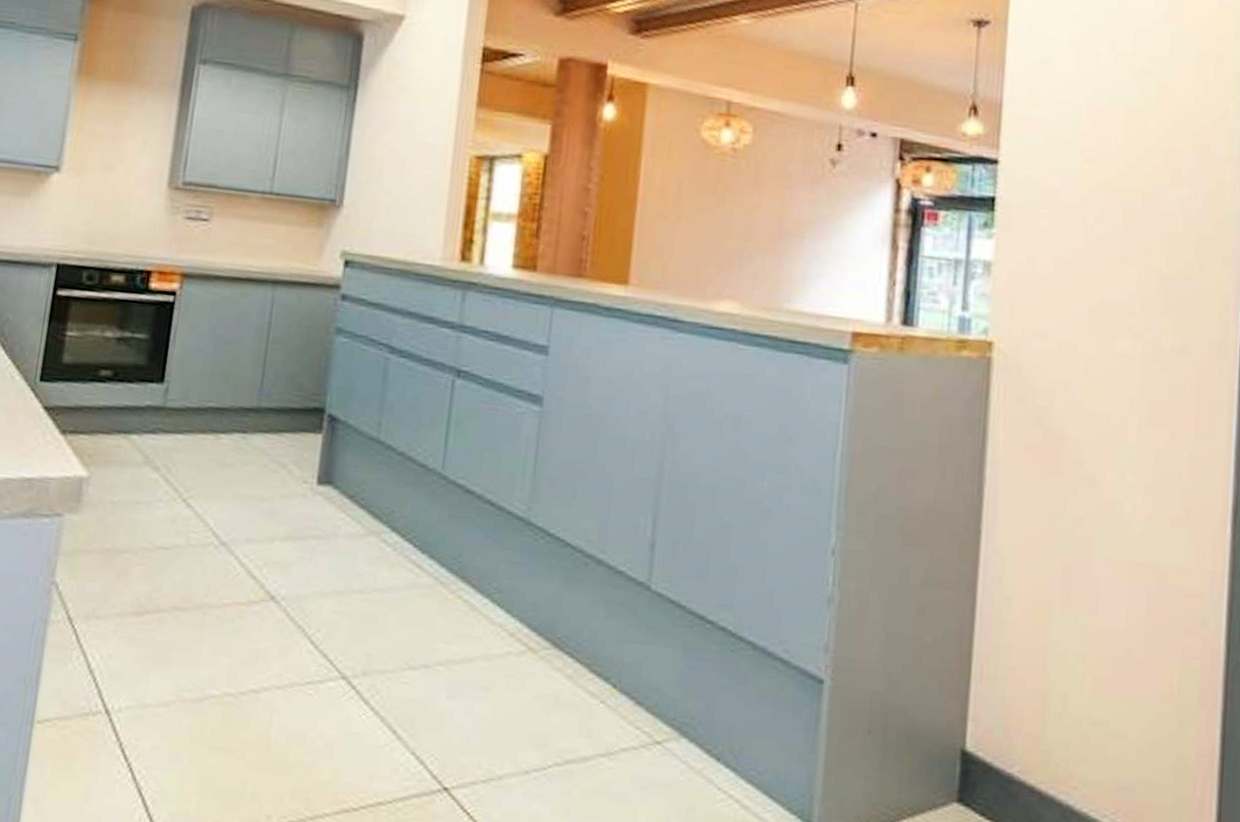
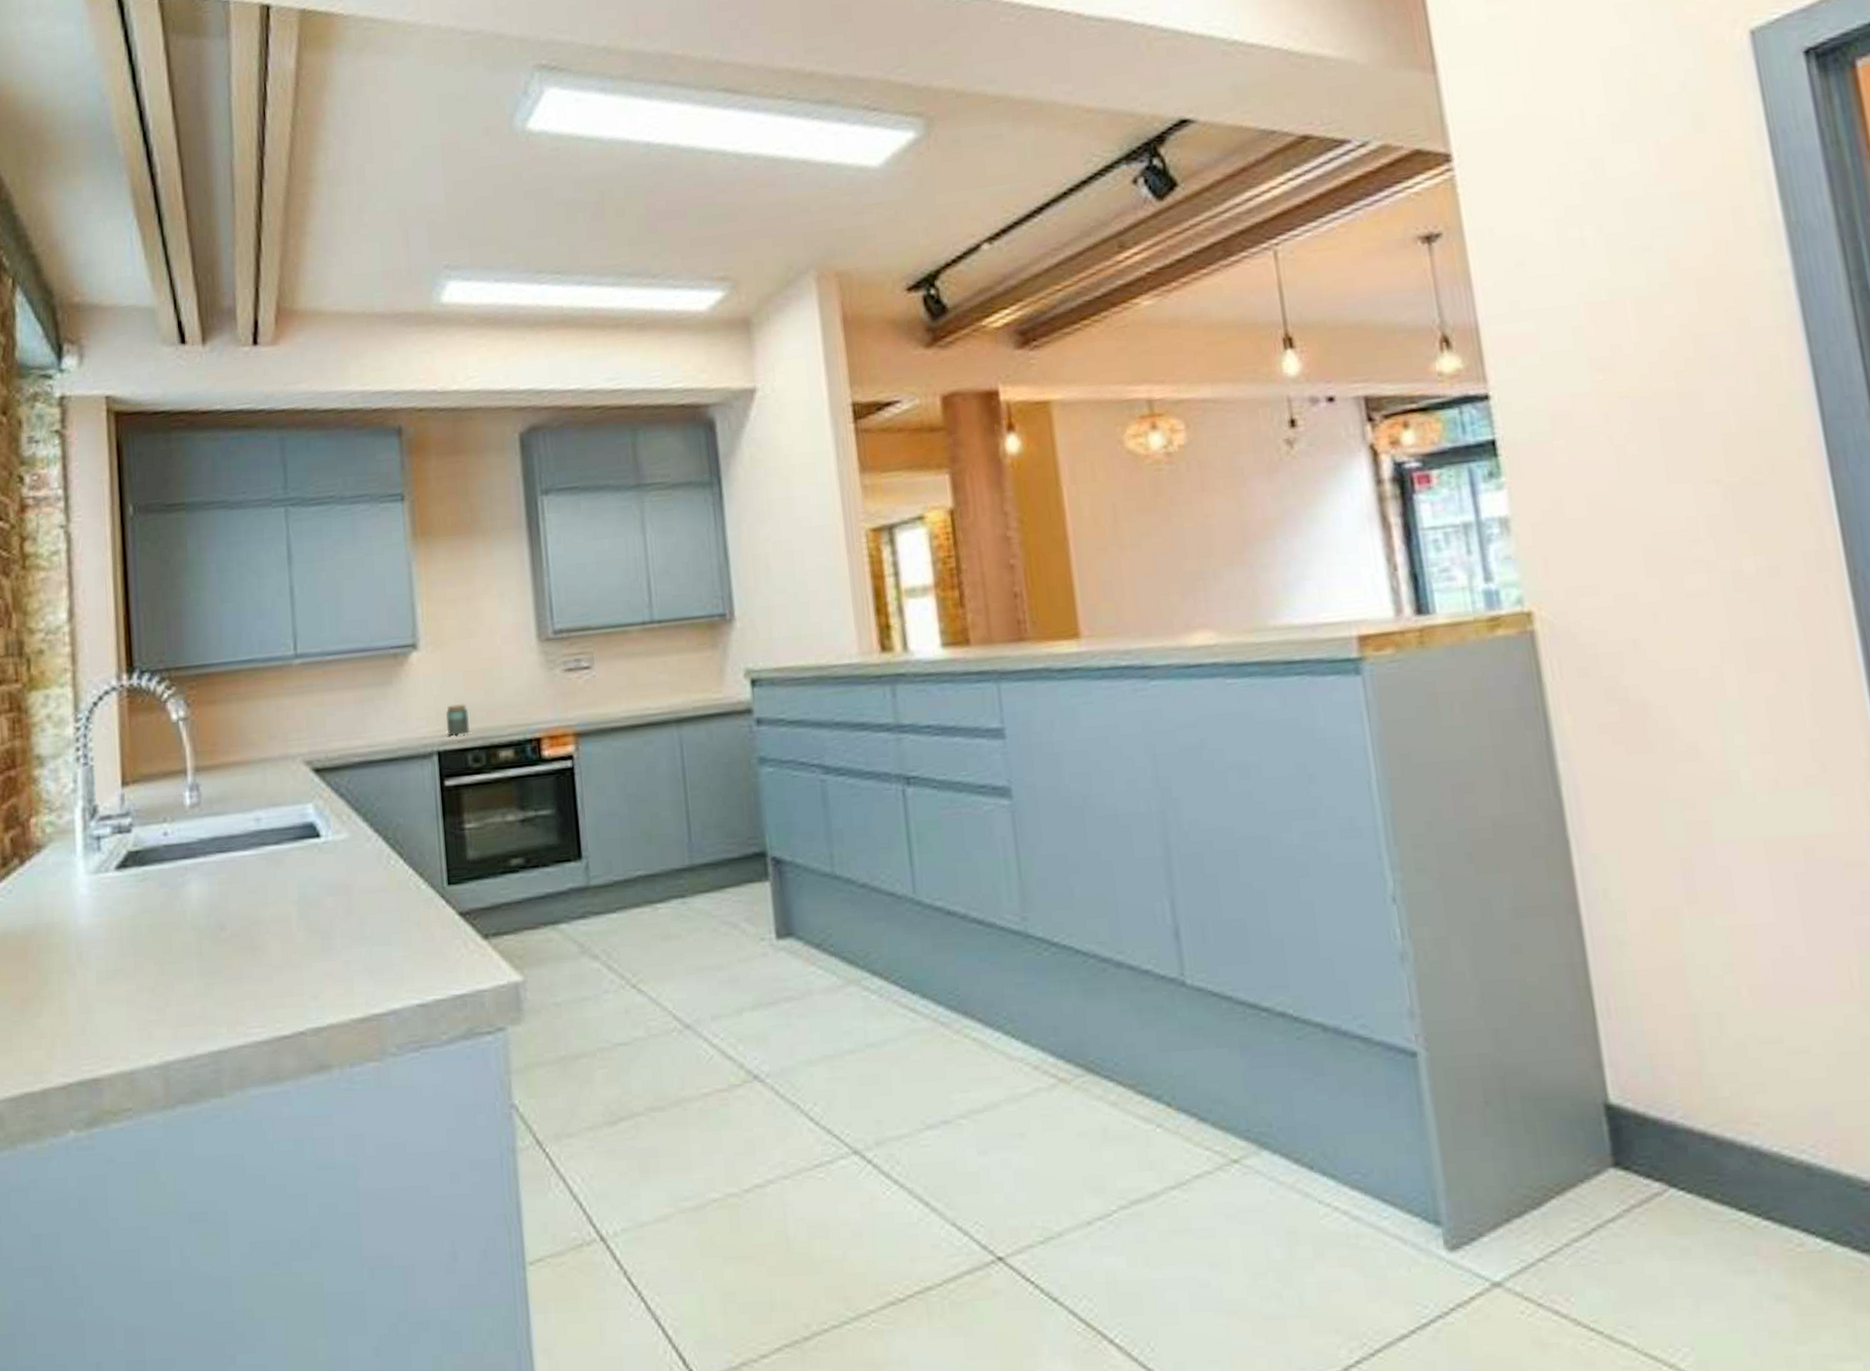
peanut butter: none [69,226,92,255] -> present [446,704,470,737]

